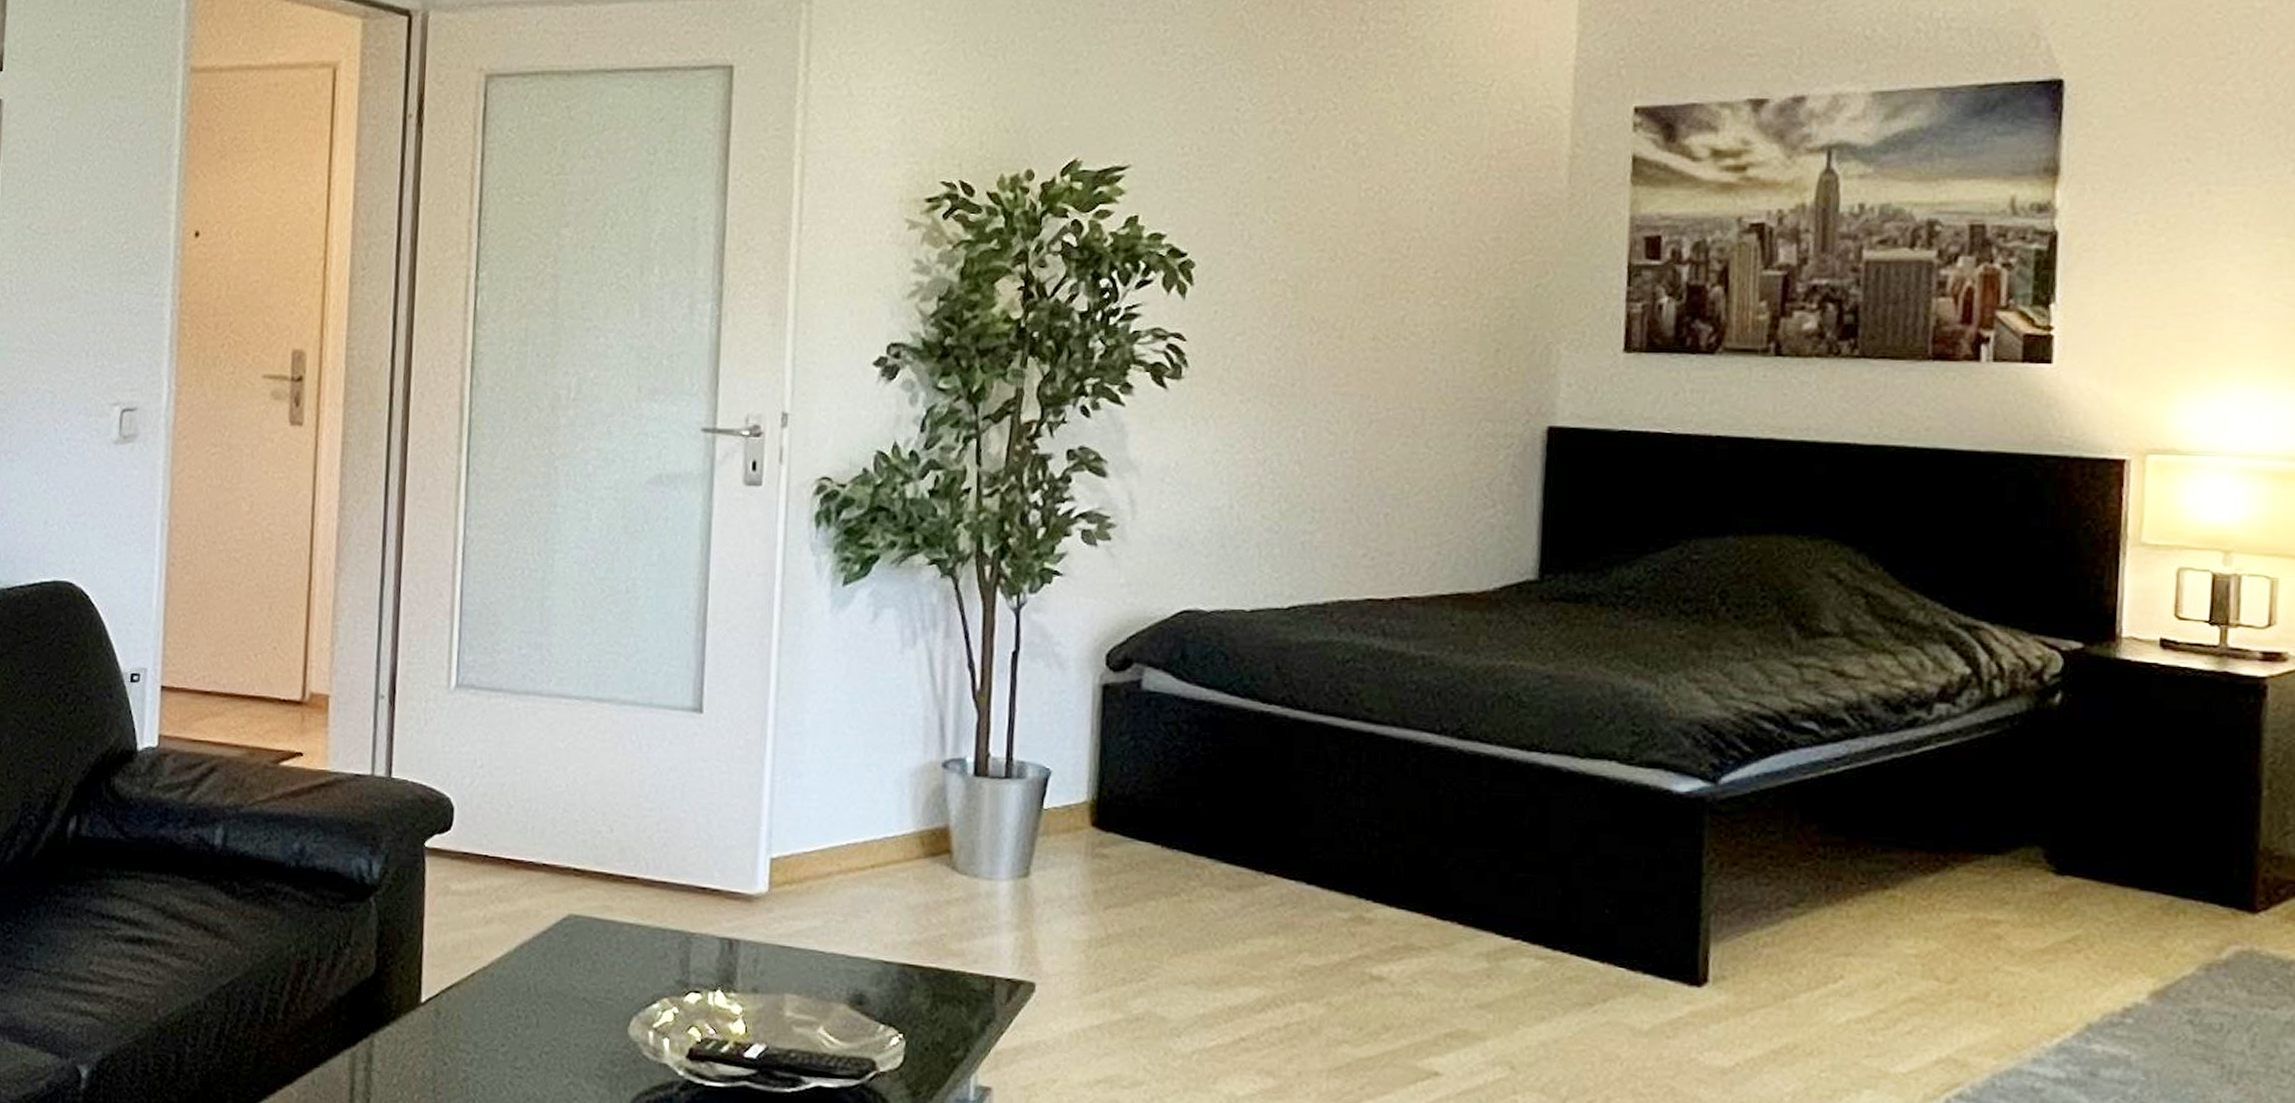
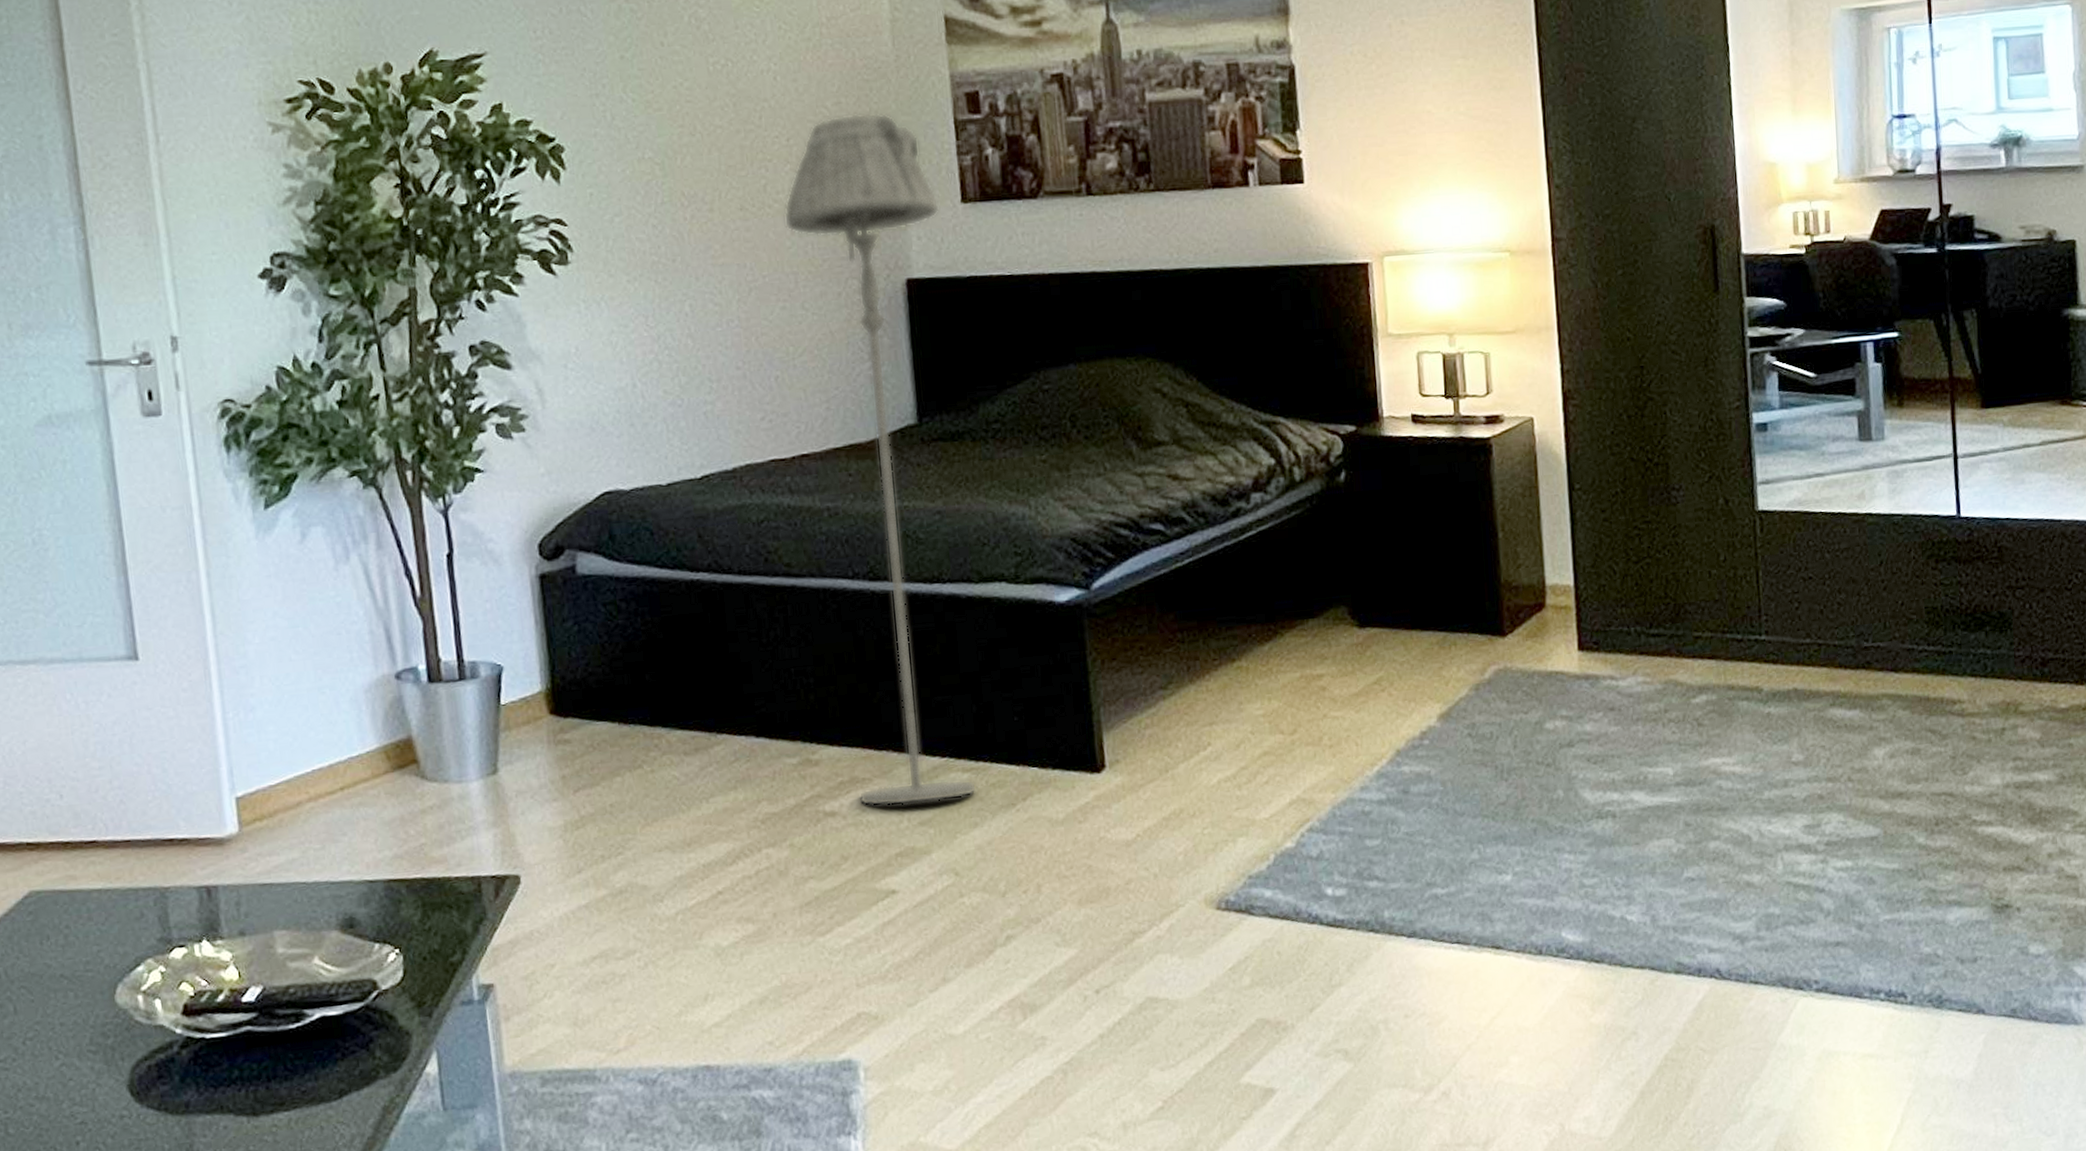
floor lamp: none [1411,251,1597,987] -> present [783,113,977,807]

